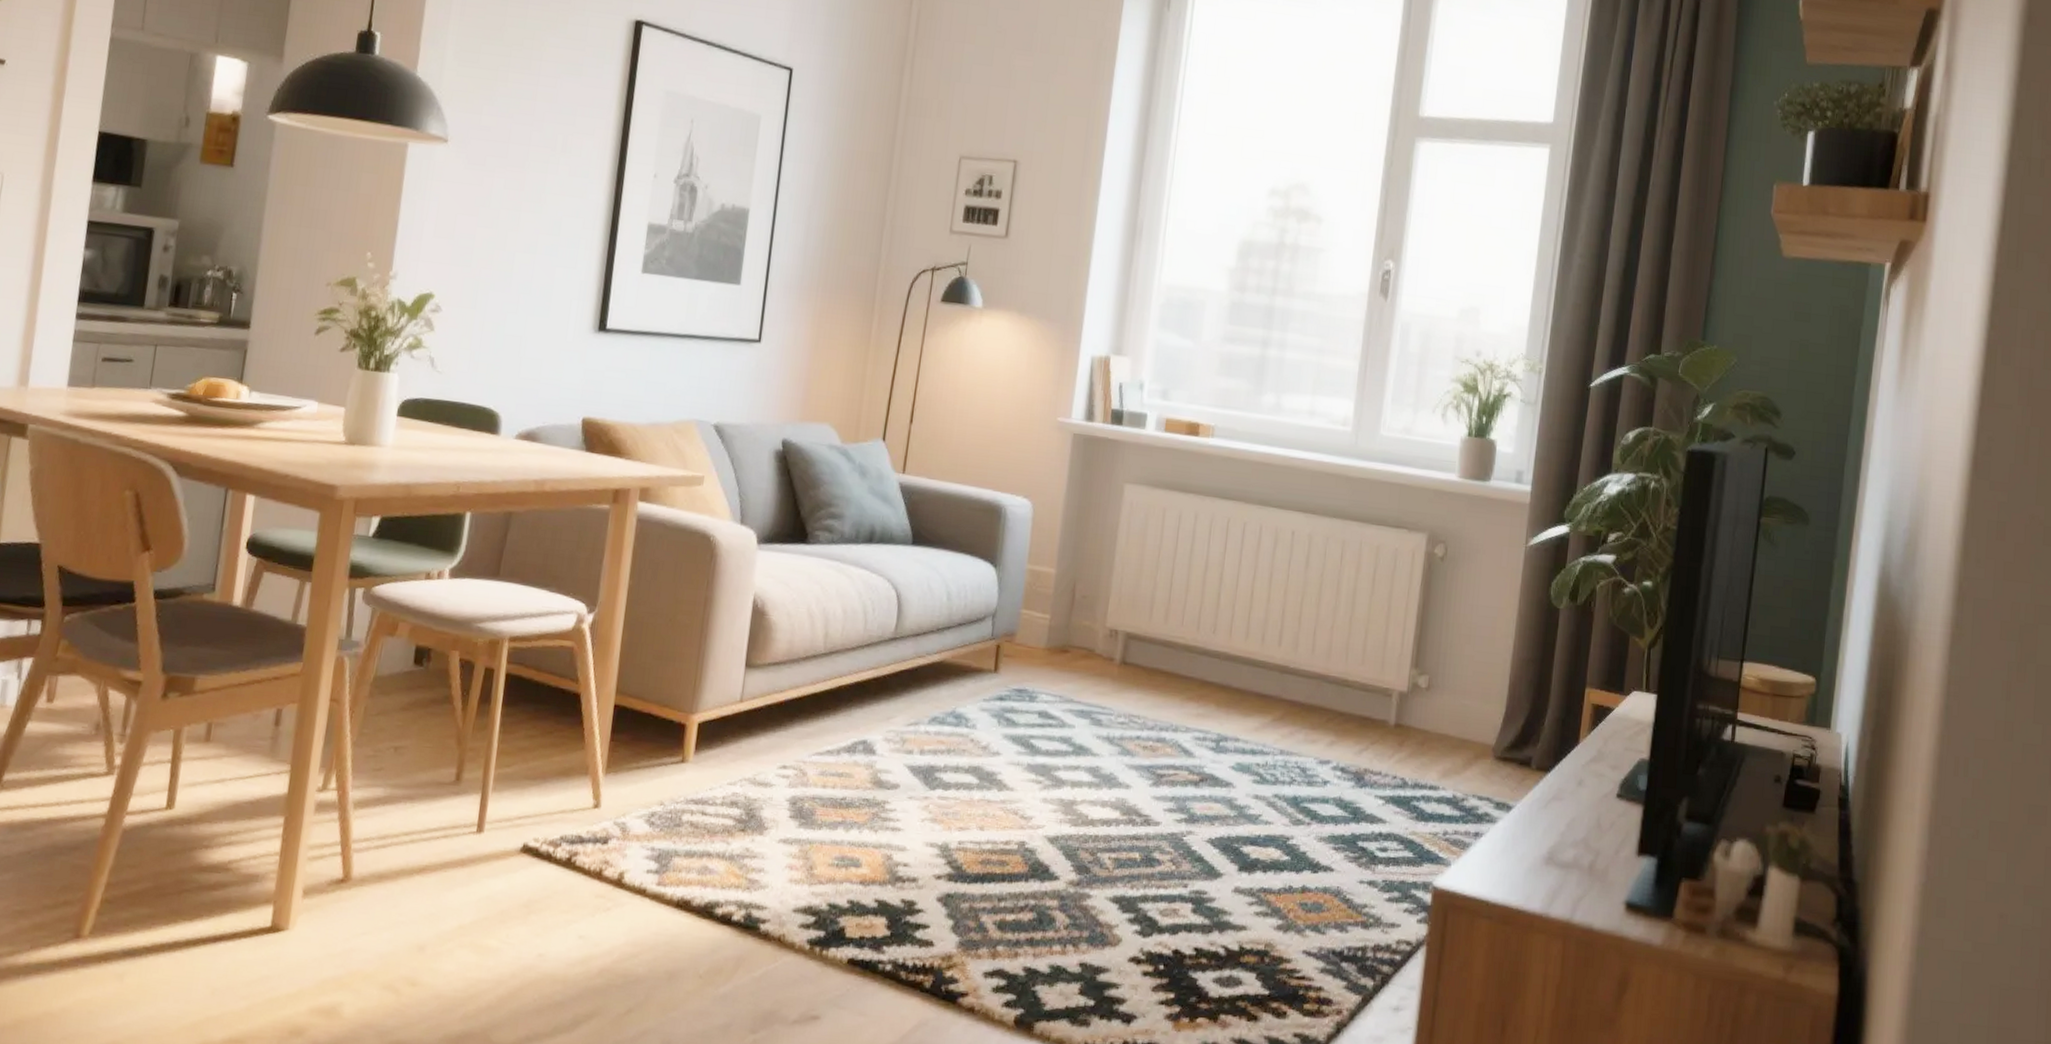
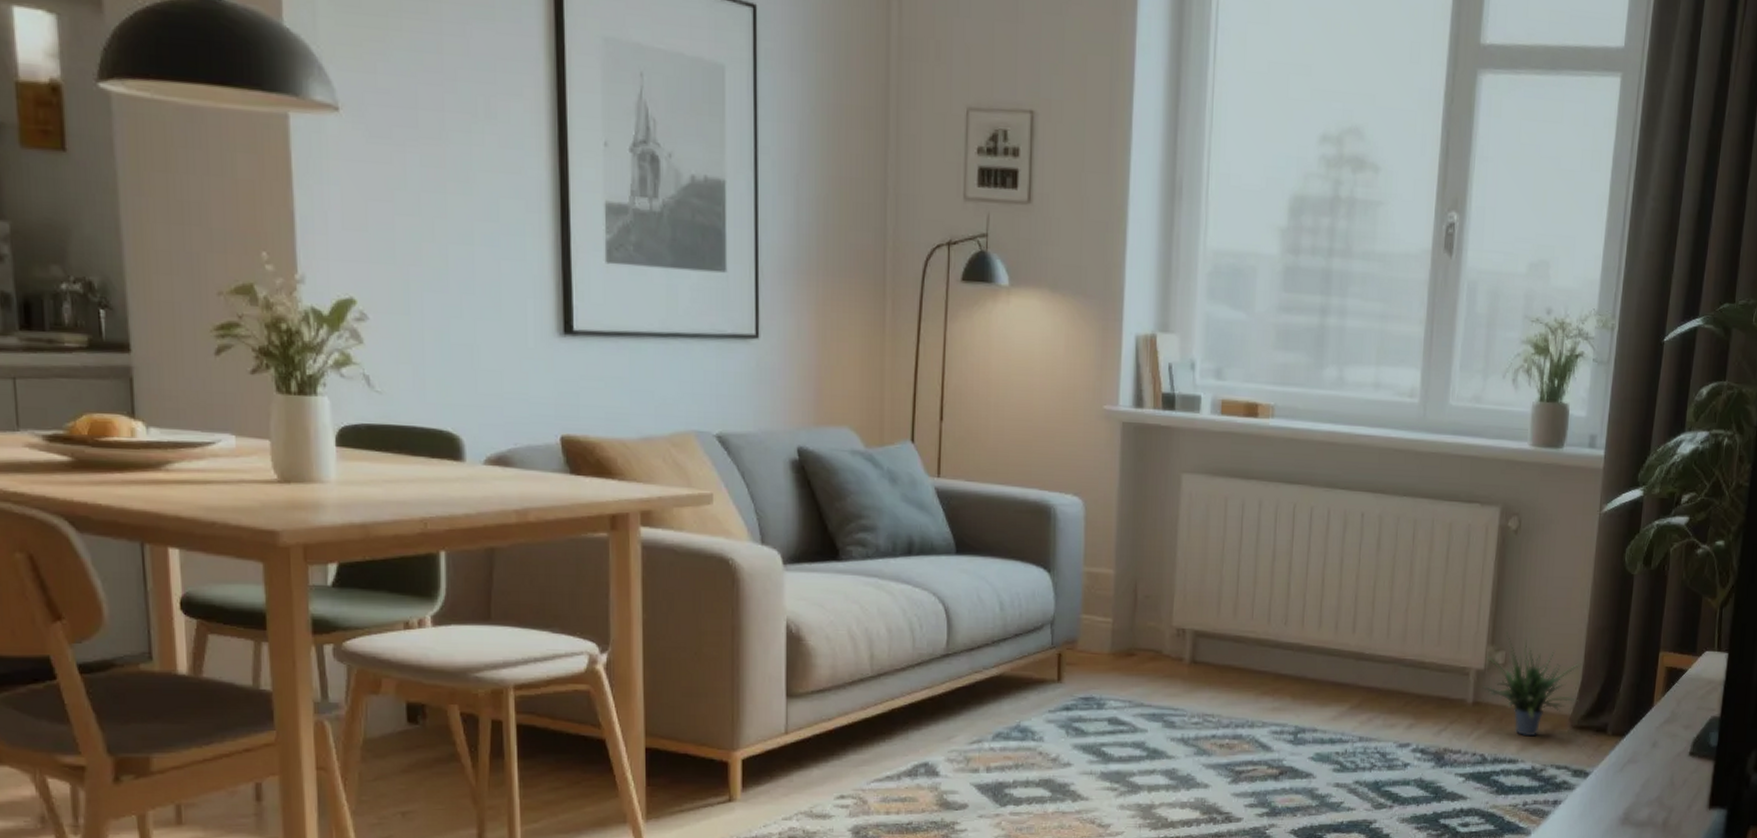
potted plant: none [1405,652,1506,763] -> present [1482,628,1582,737]

